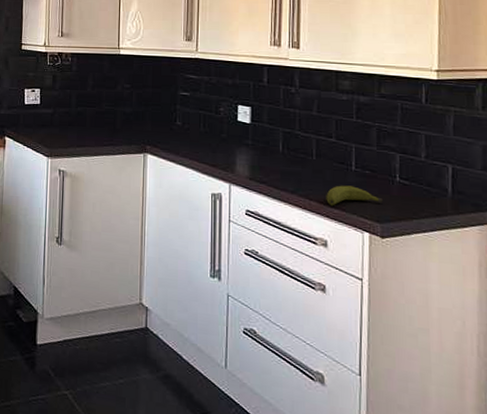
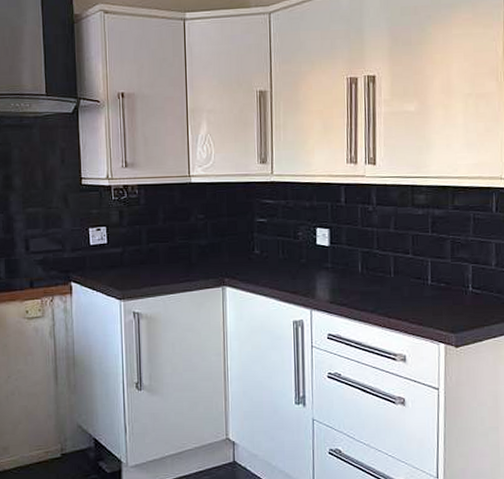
fruit: present [326,185,383,206] -> none [404,300,457,322]

